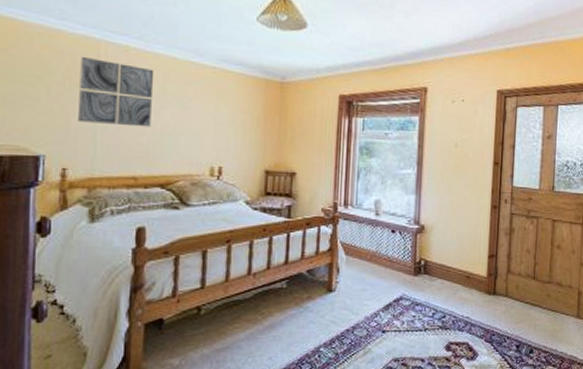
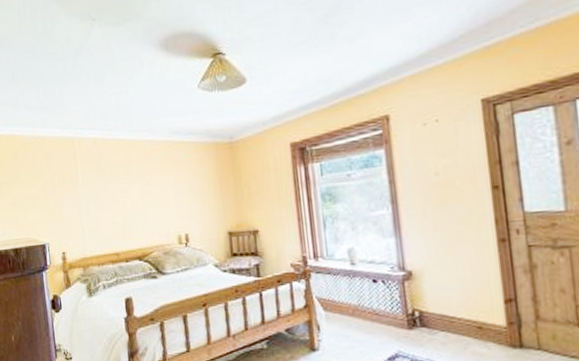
wall art: present [78,56,155,127] -> none [62,154,123,211]

